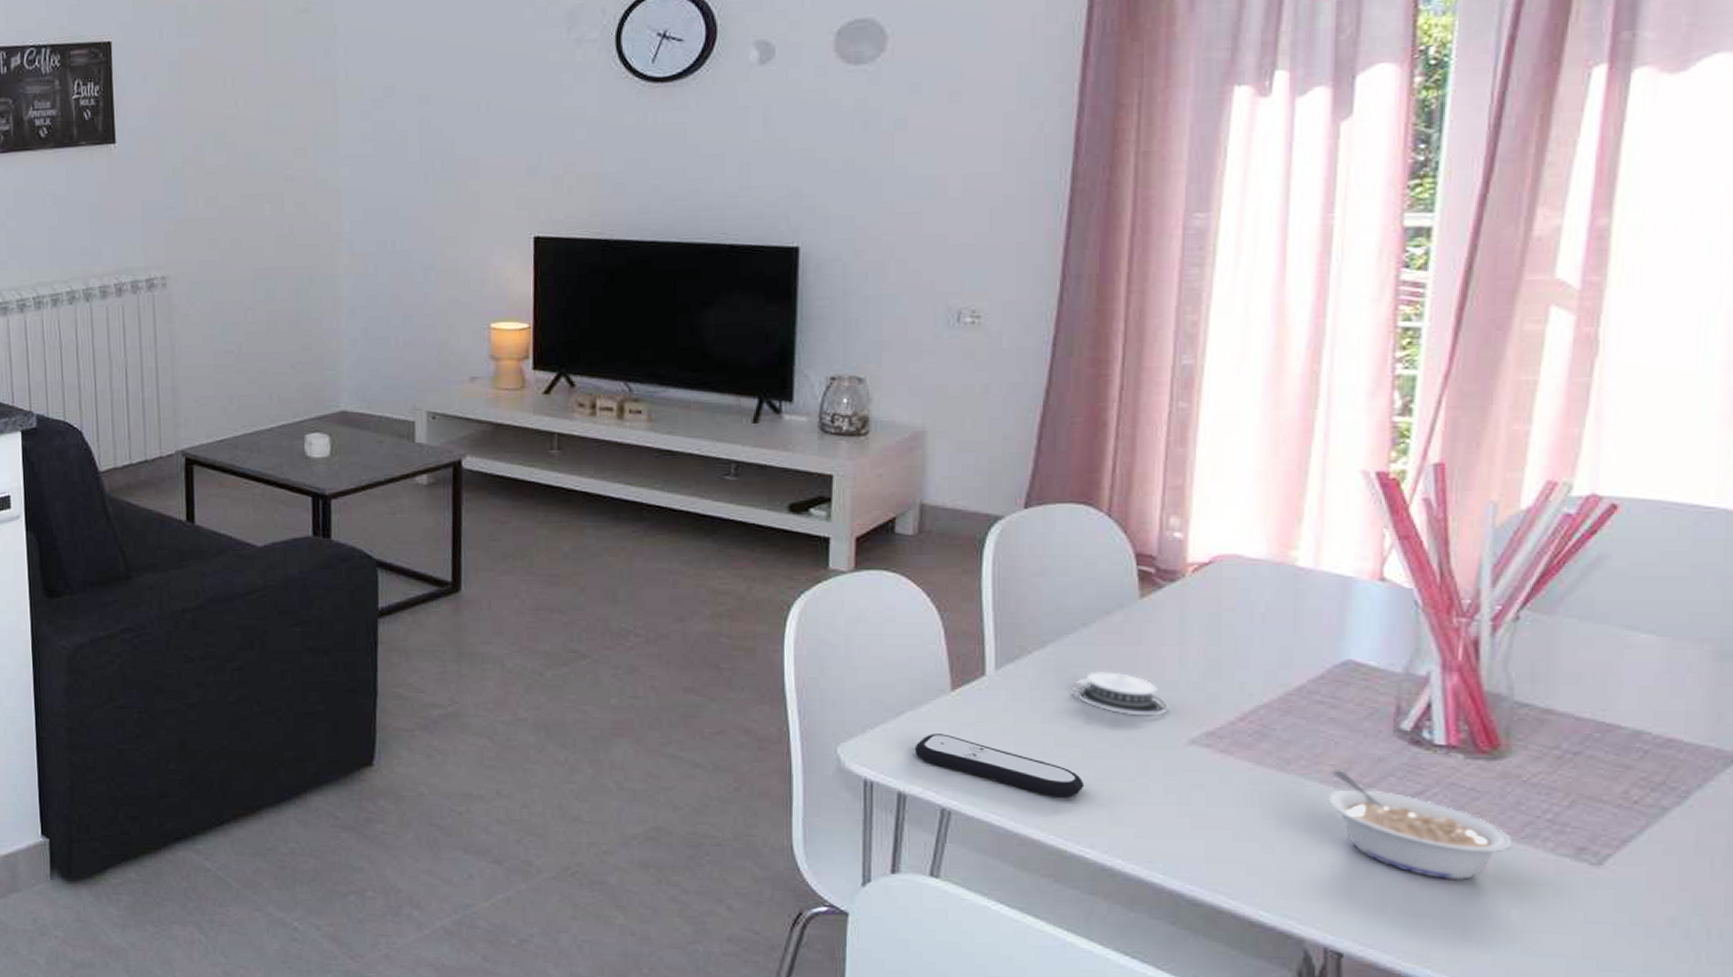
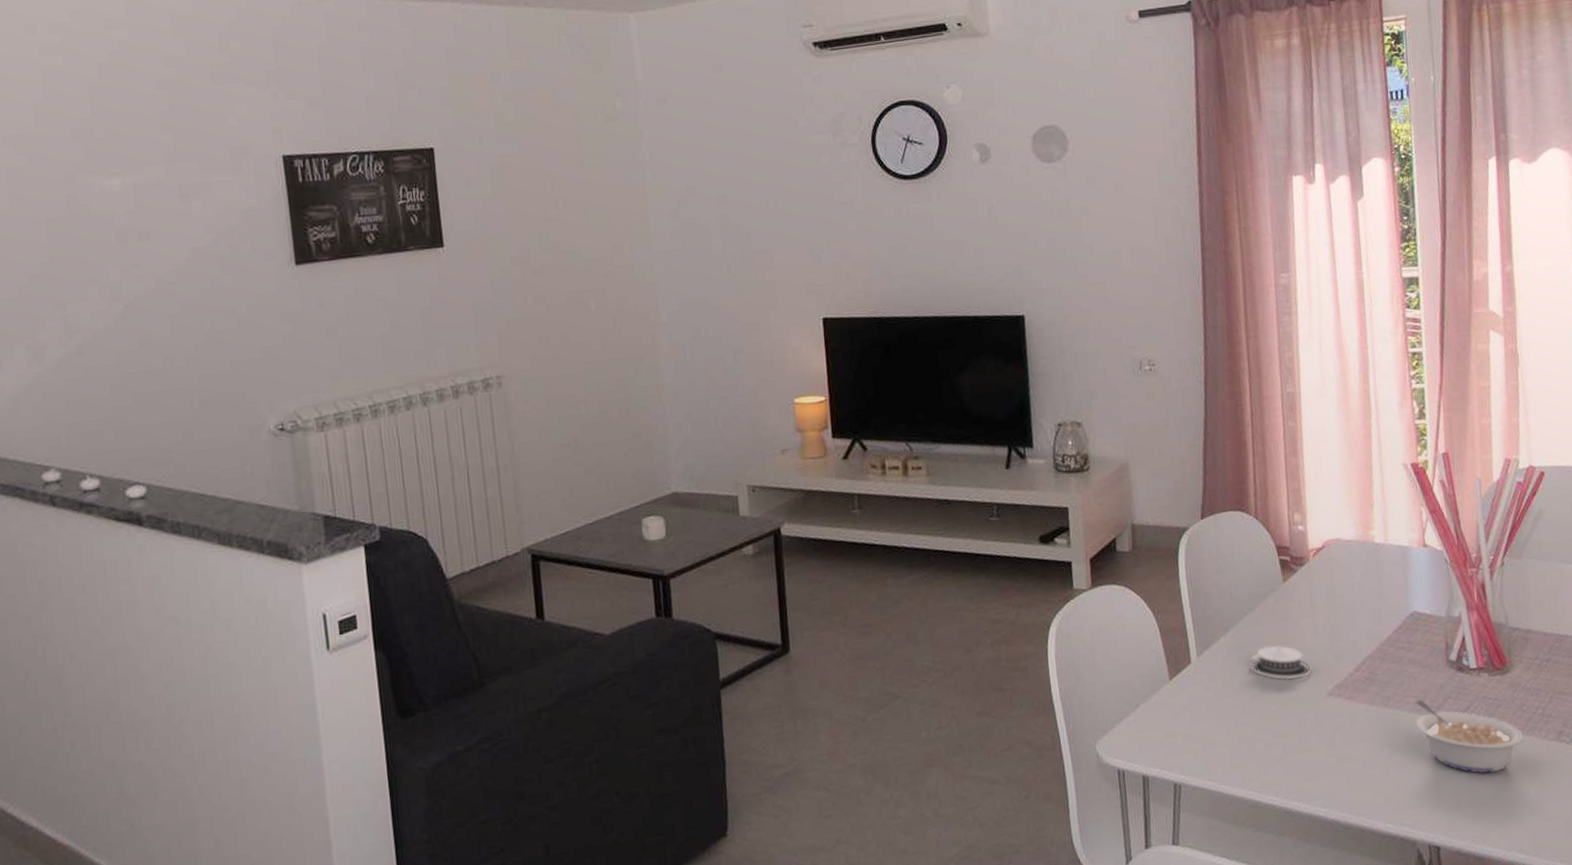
remote control: present [914,733,1085,798] -> none [1150,718,1267,758]

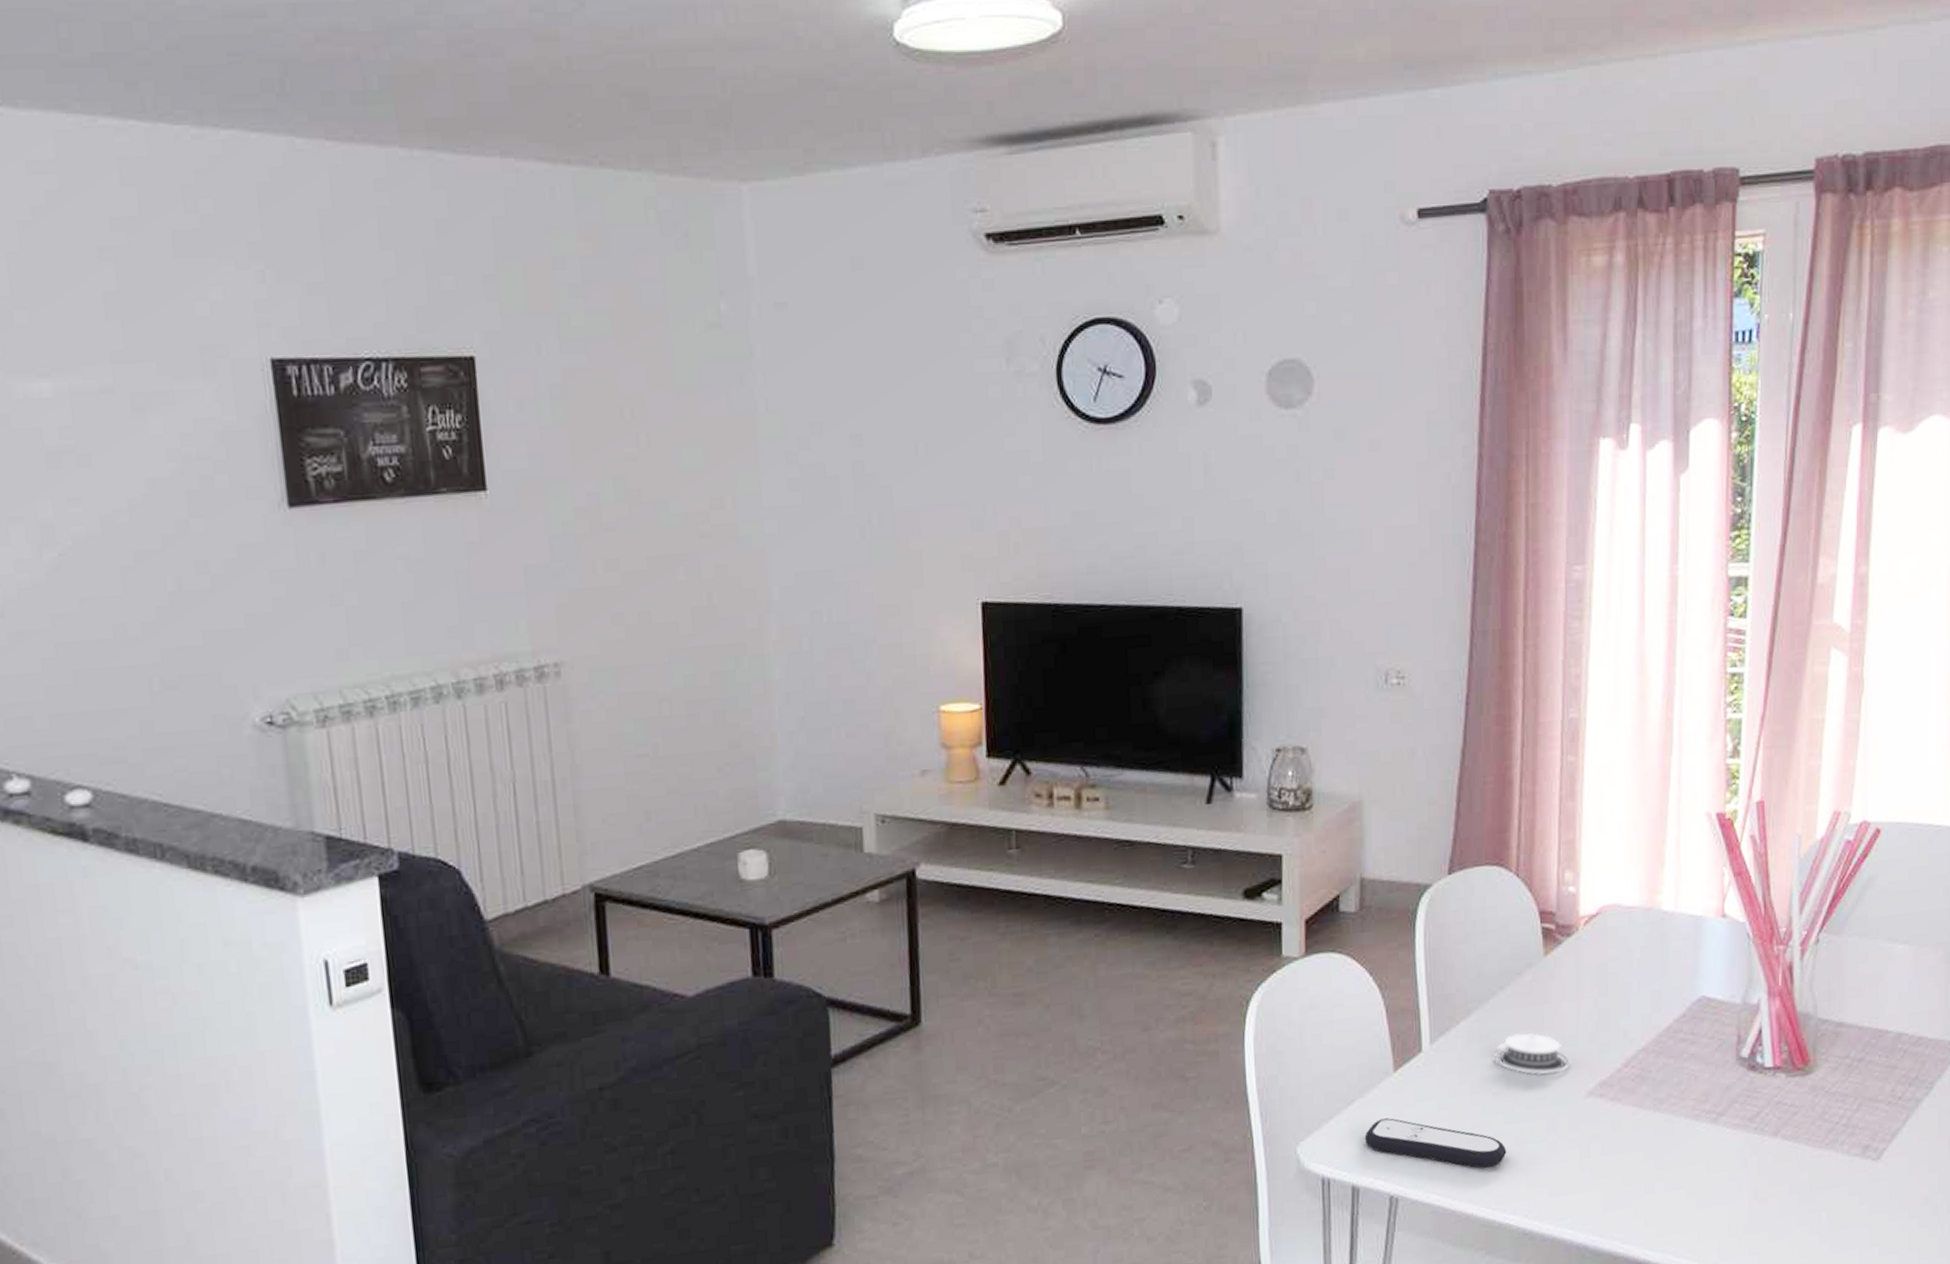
remote control: none [1150,718,1267,758] -> present [1364,1118,1507,1168]
legume: present [1415,698,1524,773] -> none [1691,1102,1821,1193]

